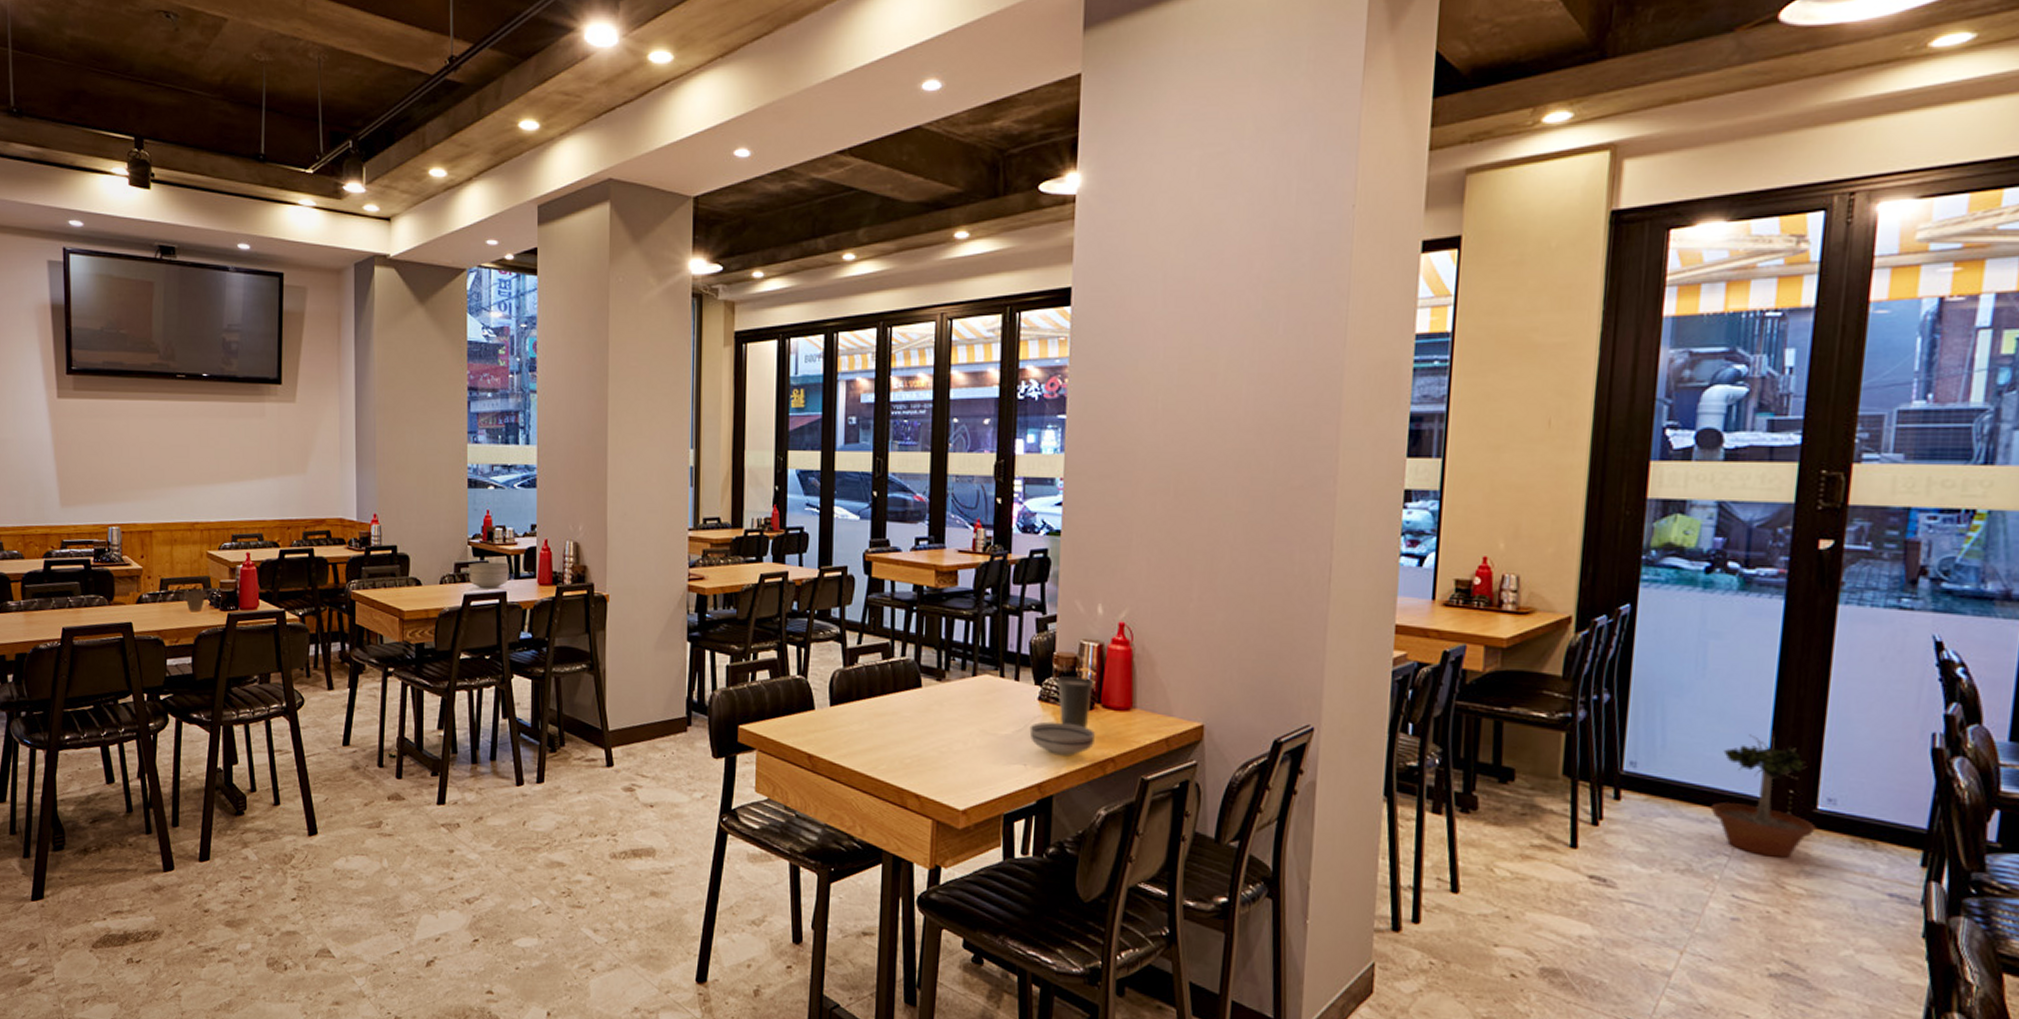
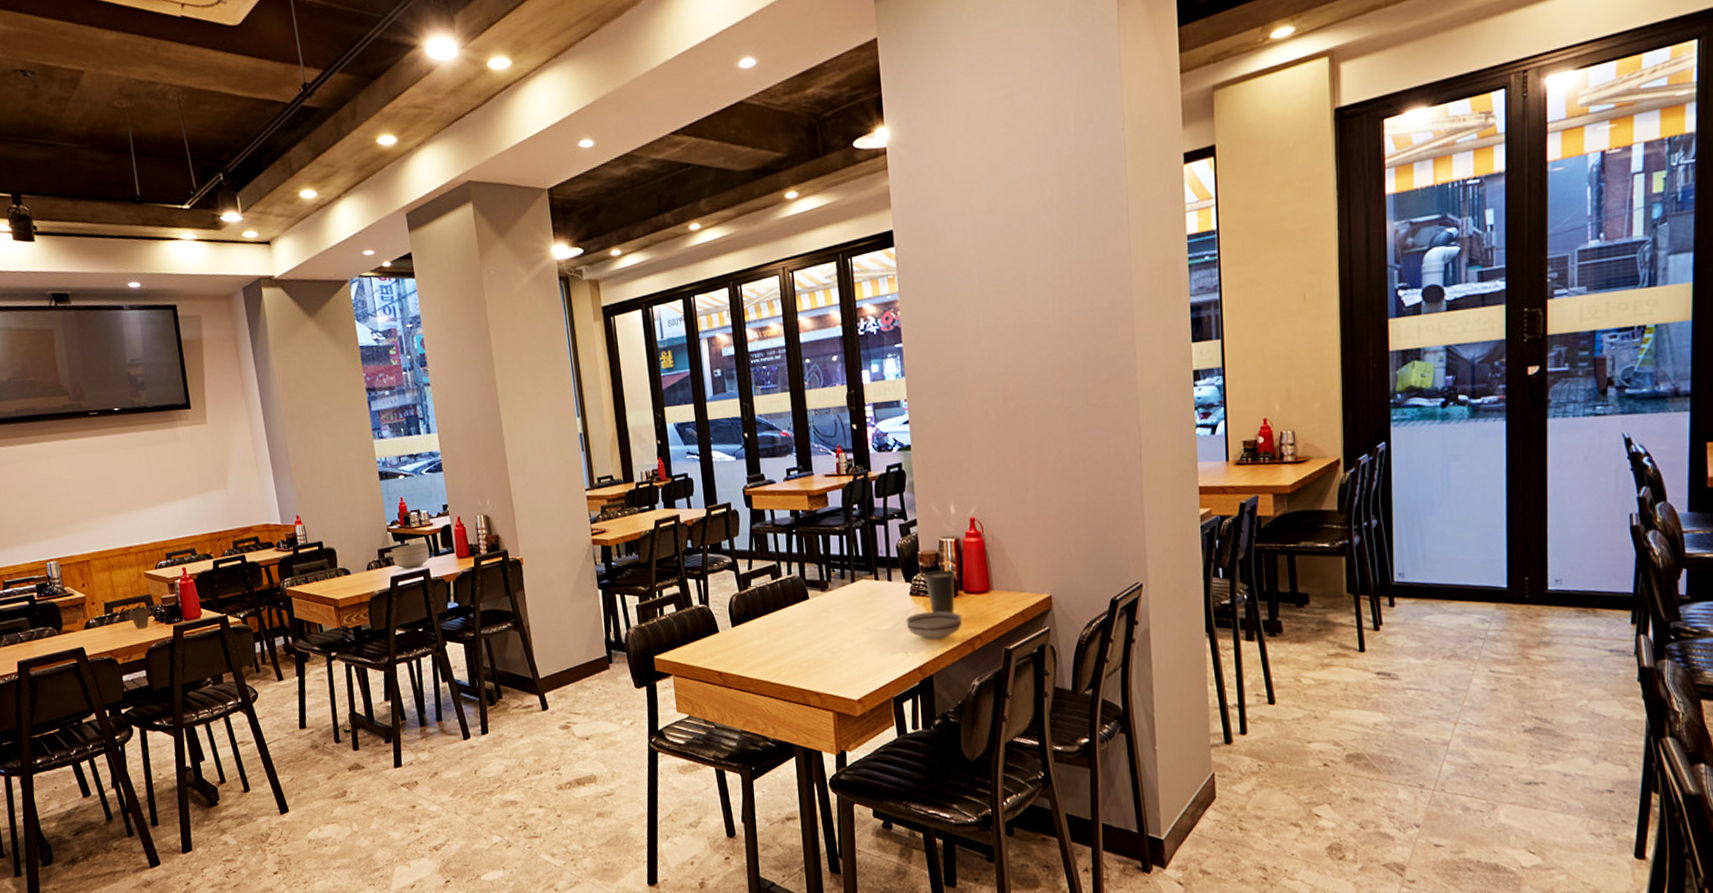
potted tree: present [1710,730,1816,858] -> none [1465,530,1548,635]

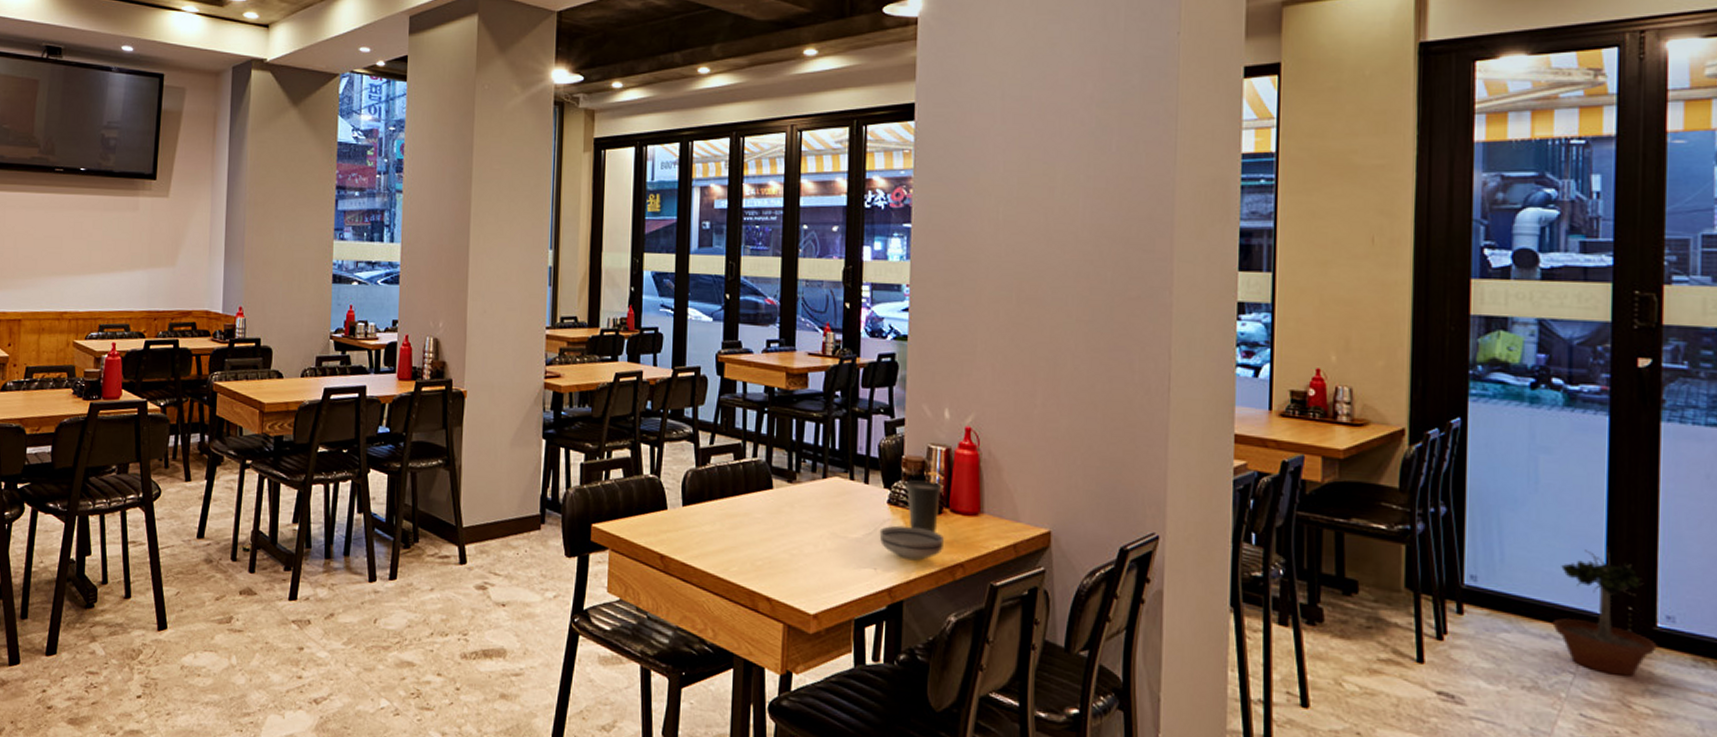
cup: present [128,608,151,630] -> none [48,379,71,402]
bowl: present [391,542,430,569] -> none [329,356,370,383]
potted tree: none [1465,530,1548,635] -> present [1552,546,1657,676]

